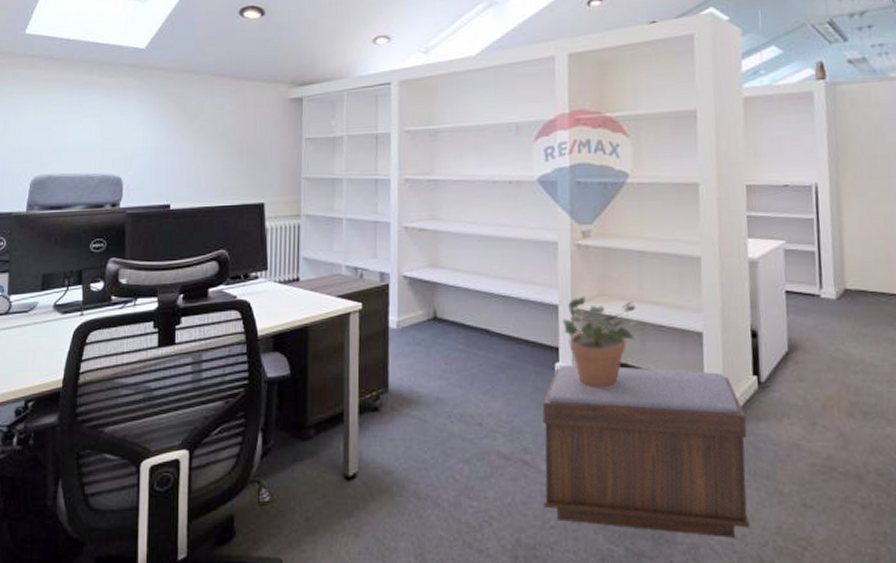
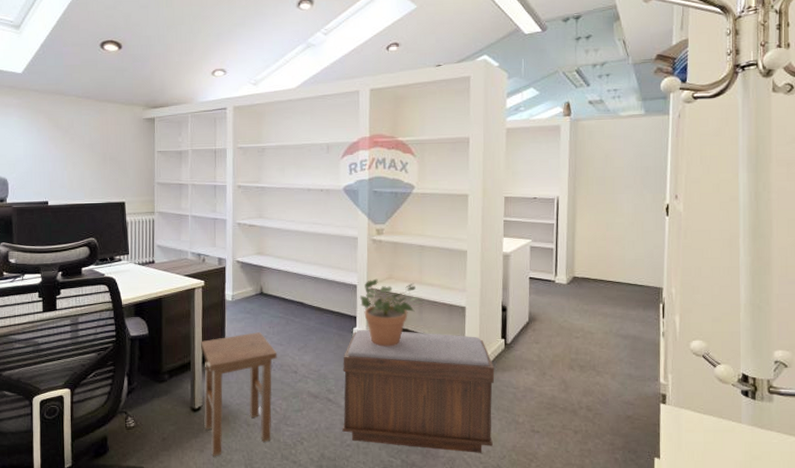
stool: none [356,370,456,544] -> present [200,332,277,457]

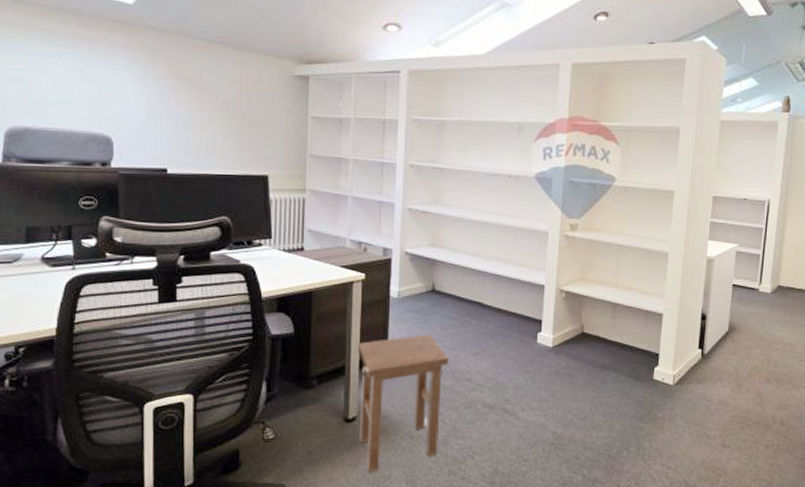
bench: present [342,329,495,453] -> none [519,334,689,468]
potted plant: present [359,278,424,347] -> none [546,279,618,354]

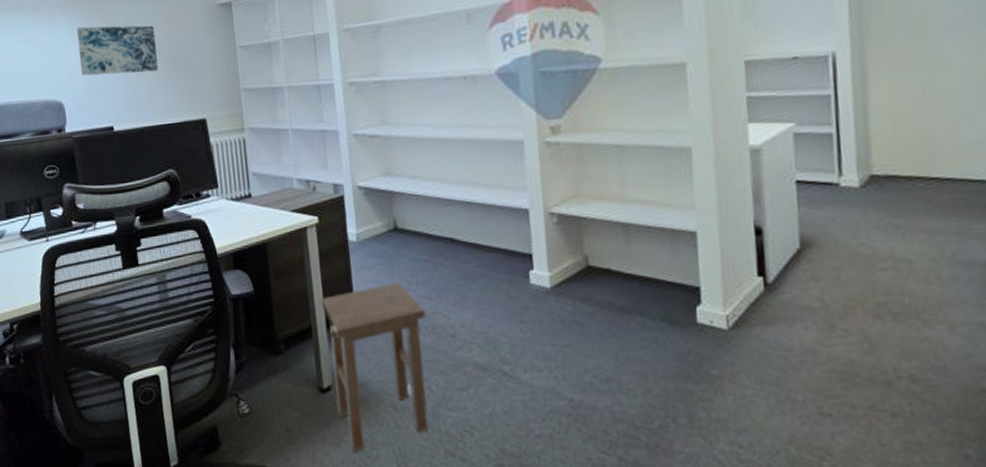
wall art: none [137,68,226,124] -> present [76,25,159,76]

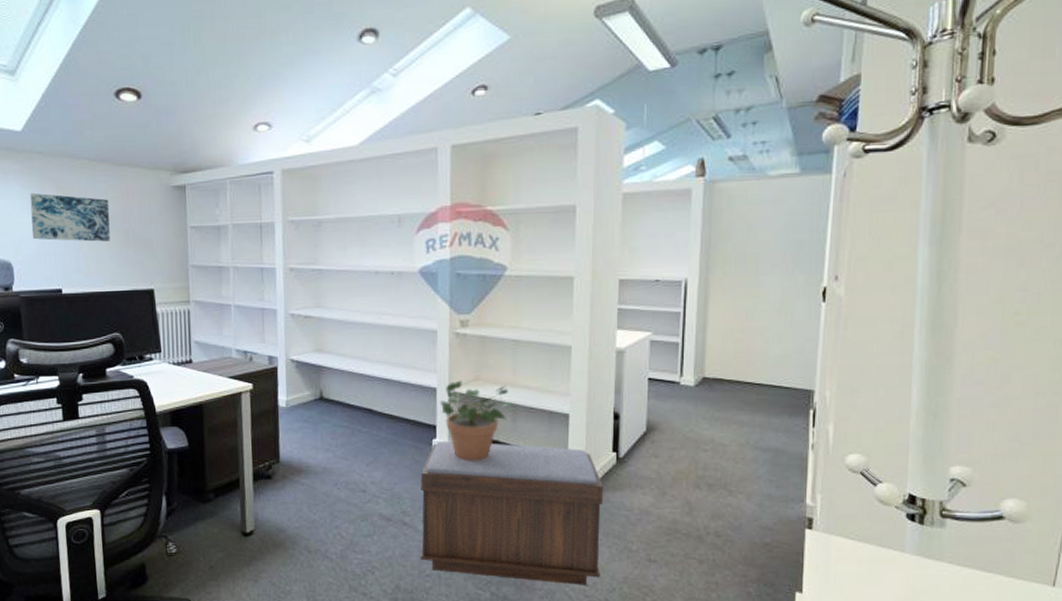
stool: present [321,282,429,453] -> none [250,444,342,588]
bench: none [518,271,758,447] -> present [420,440,604,585]
potted plant: none [534,198,631,296] -> present [439,380,518,461]

